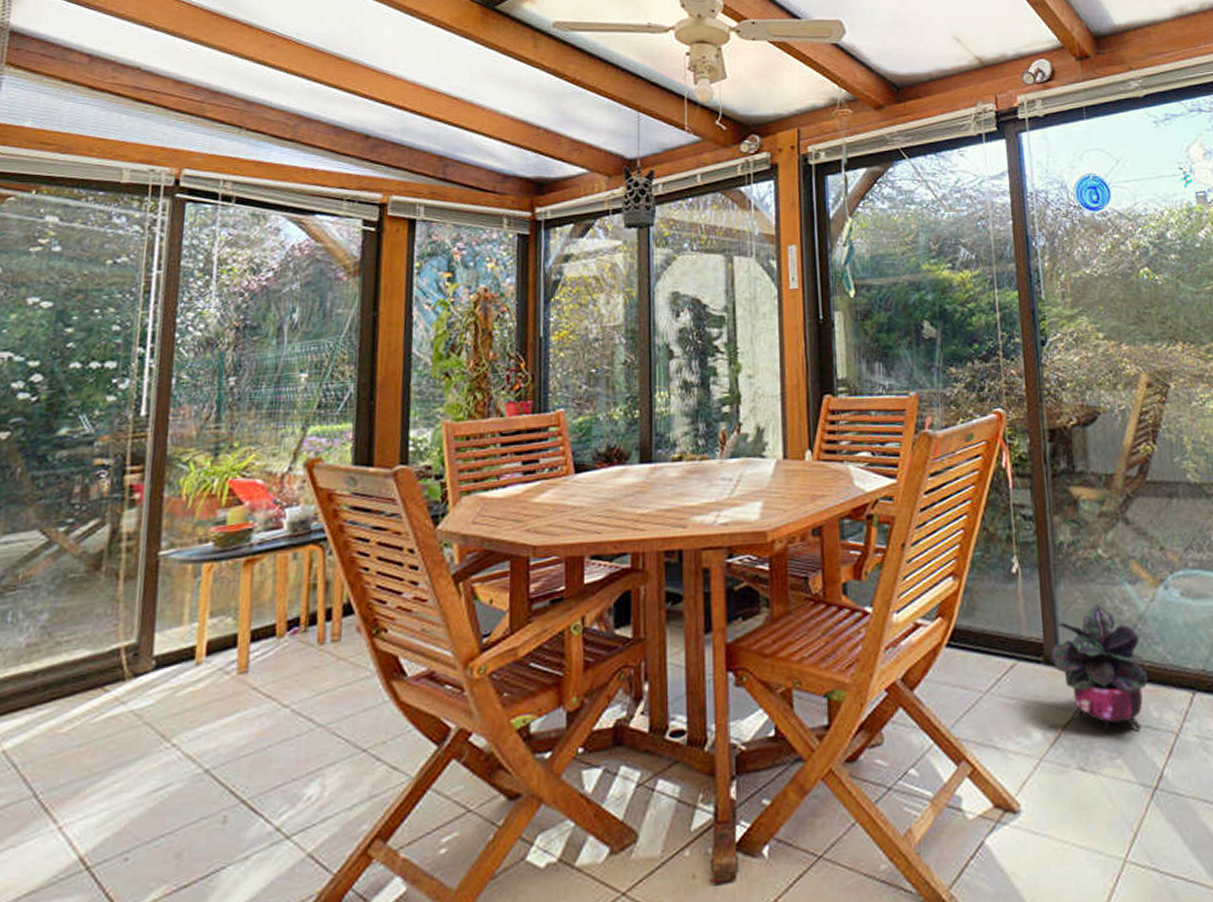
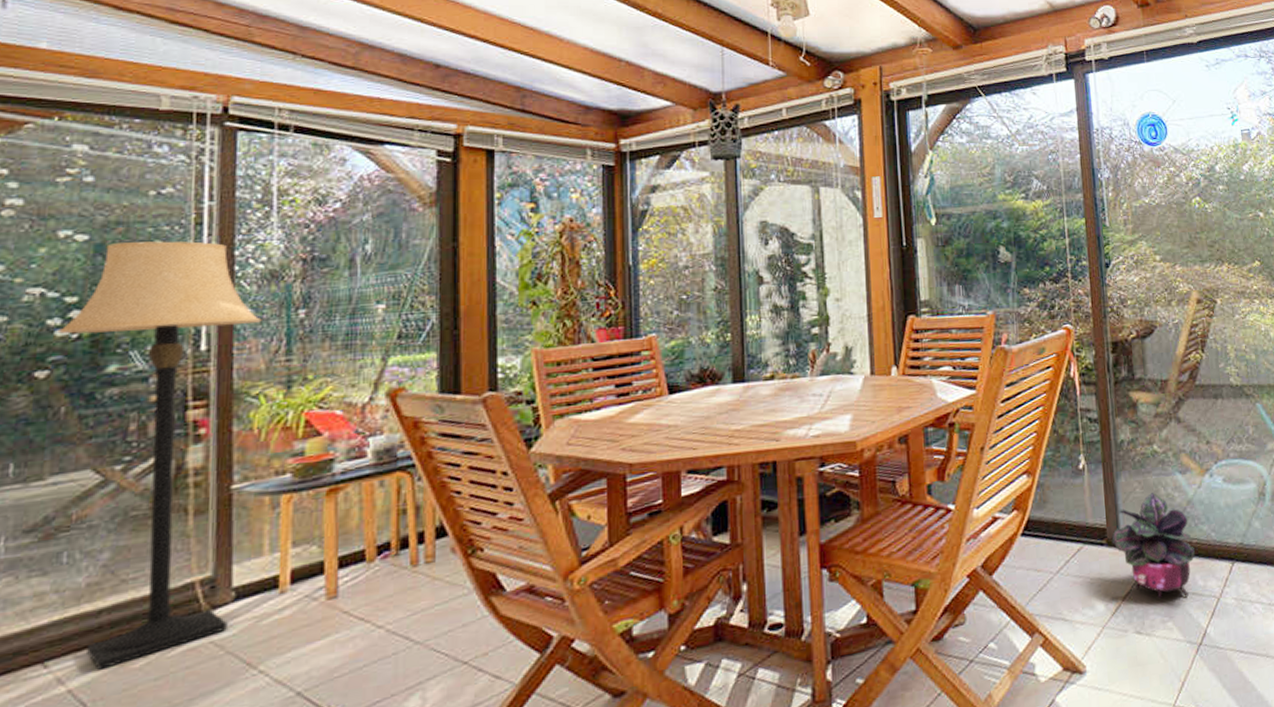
lamp: none [20,308,196,732] -> present [57,241,262,670]

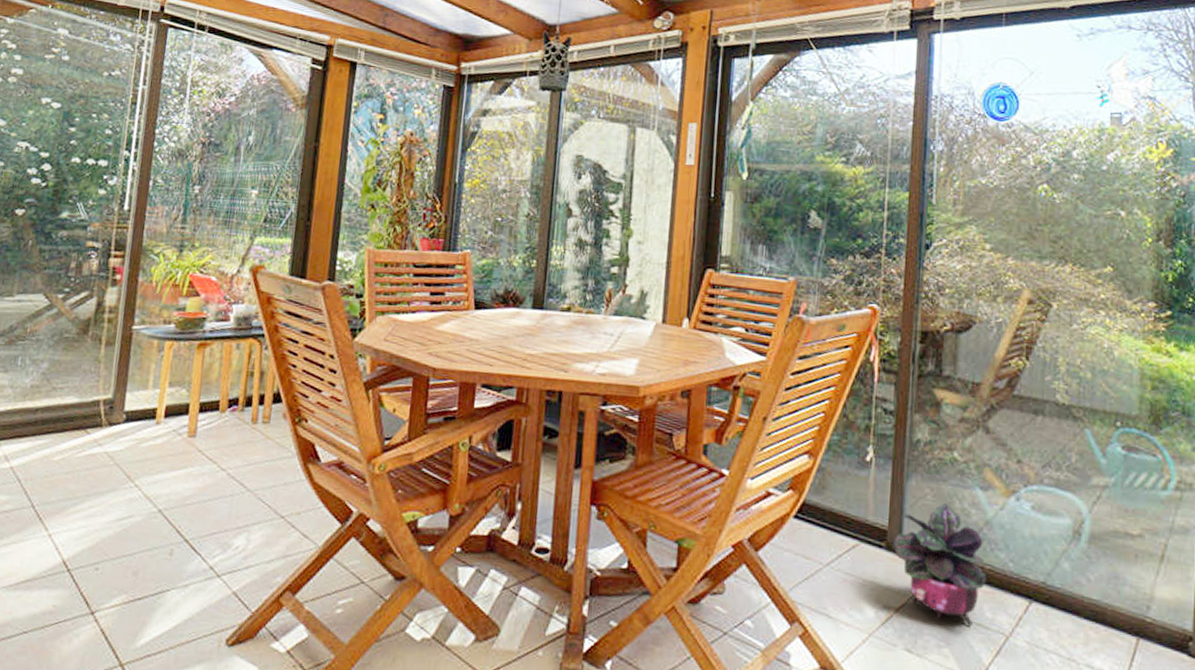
lamp: present [57,241,262,670] -> none [25,112,169,456]

